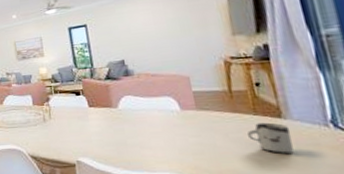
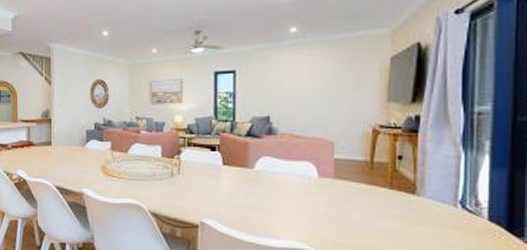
cup: present [248,122,294,153] -> none [379,197,421,231]

